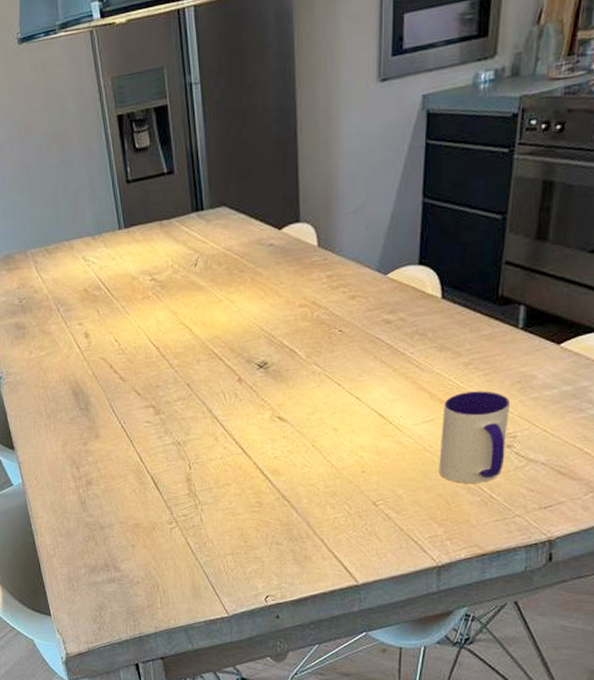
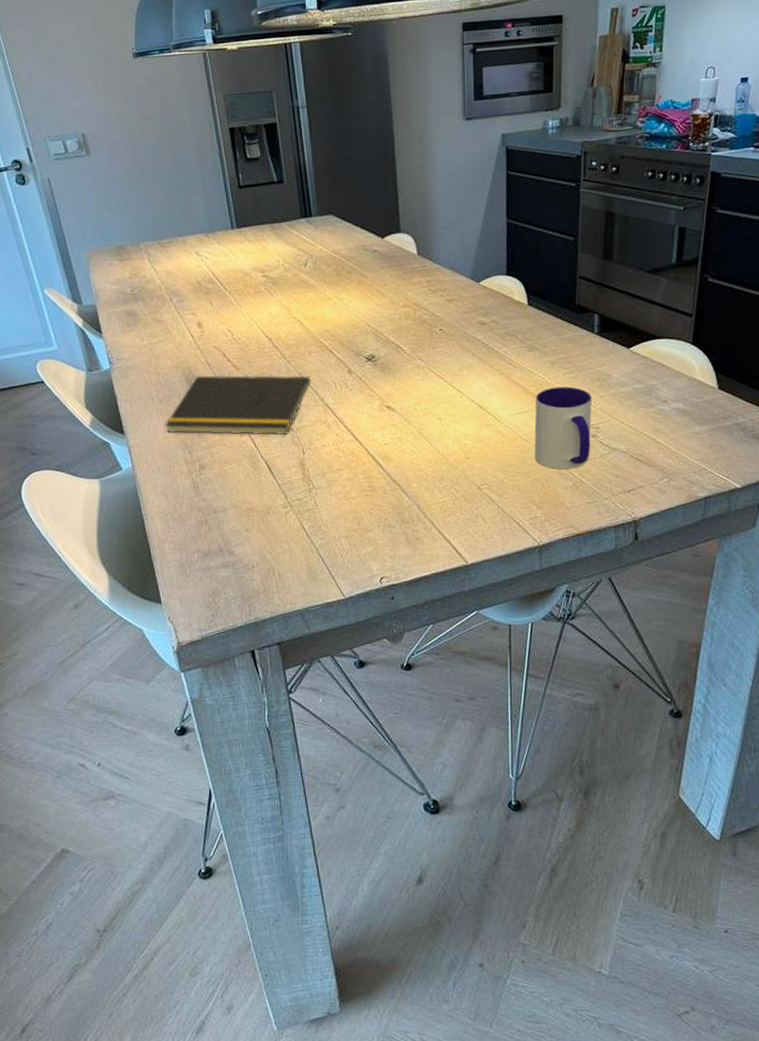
notepad: none [53,385,199,449] -> present [165,375,311,435]

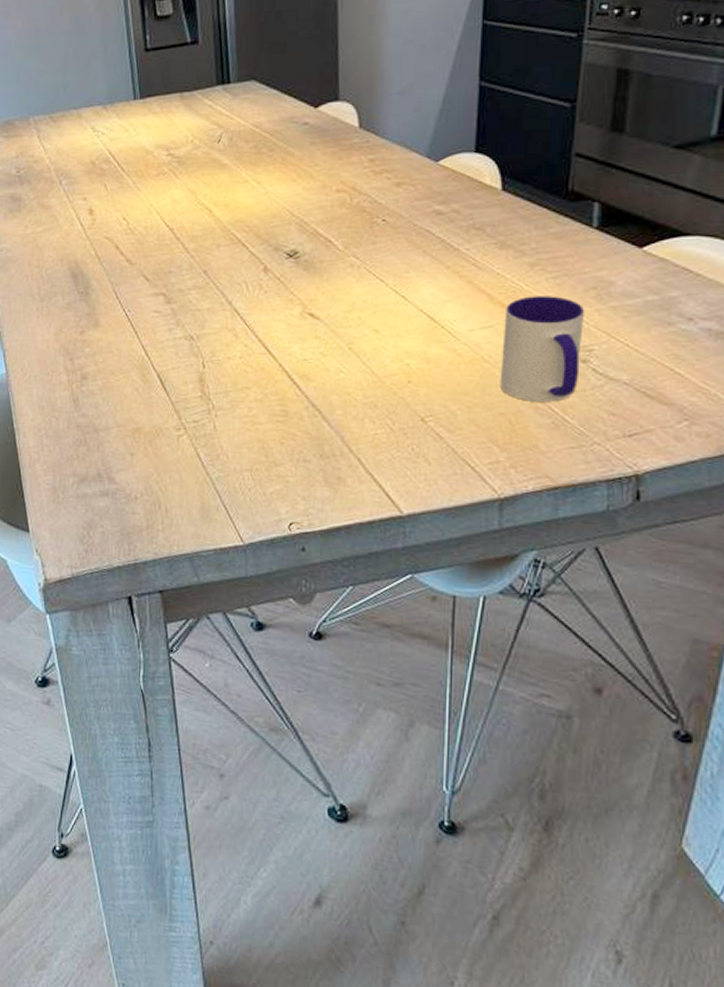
notepad: present [165,375,311,435] -> none [45,270,218,343]

